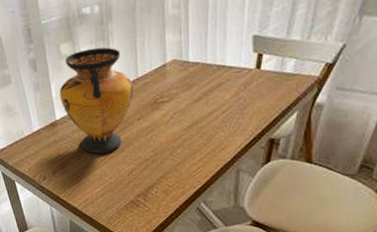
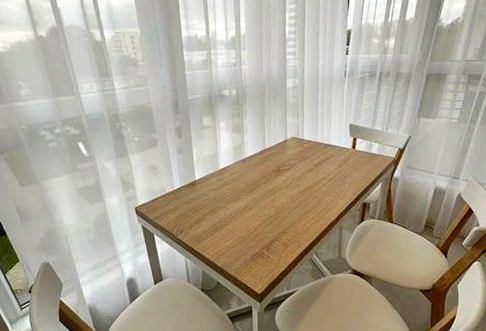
vase: present [59,47,133,154] -> none [199,122,261,211]

